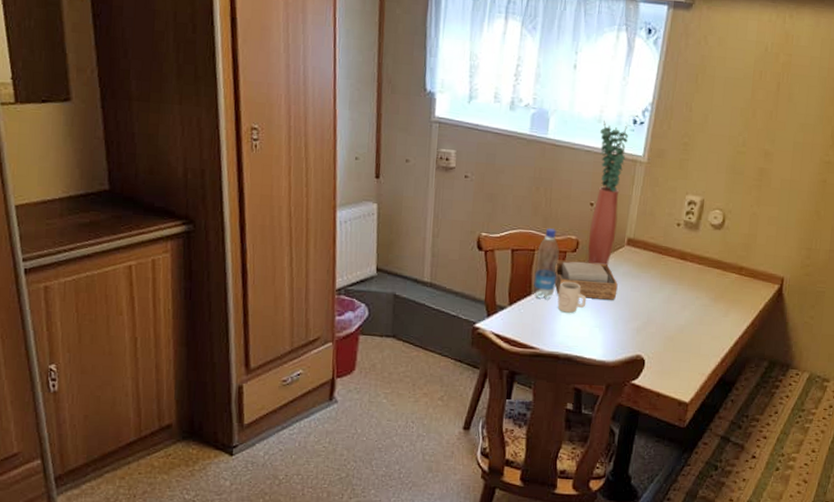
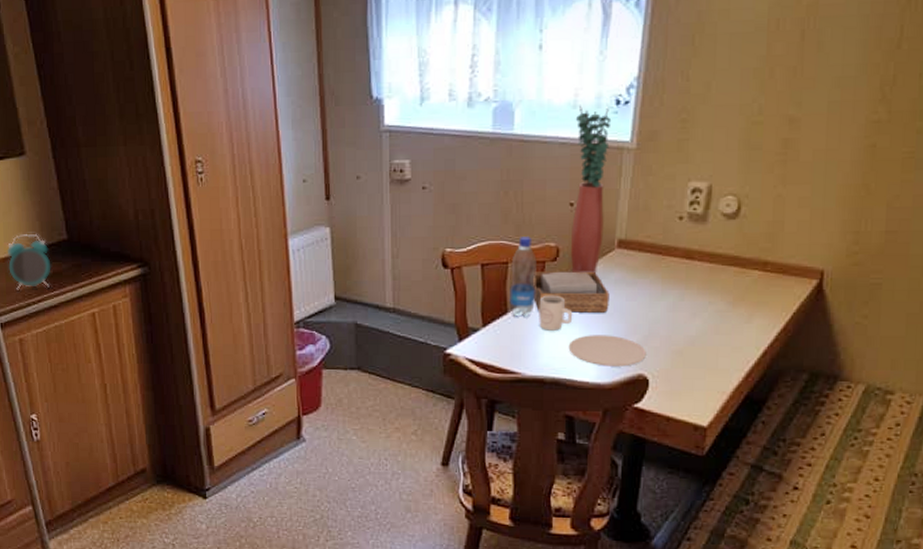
alarm clock: none [39,180,89,238] -> present [6,234,52,292]
plate: none [581,318,644,348] -> present [568,335,646,367]

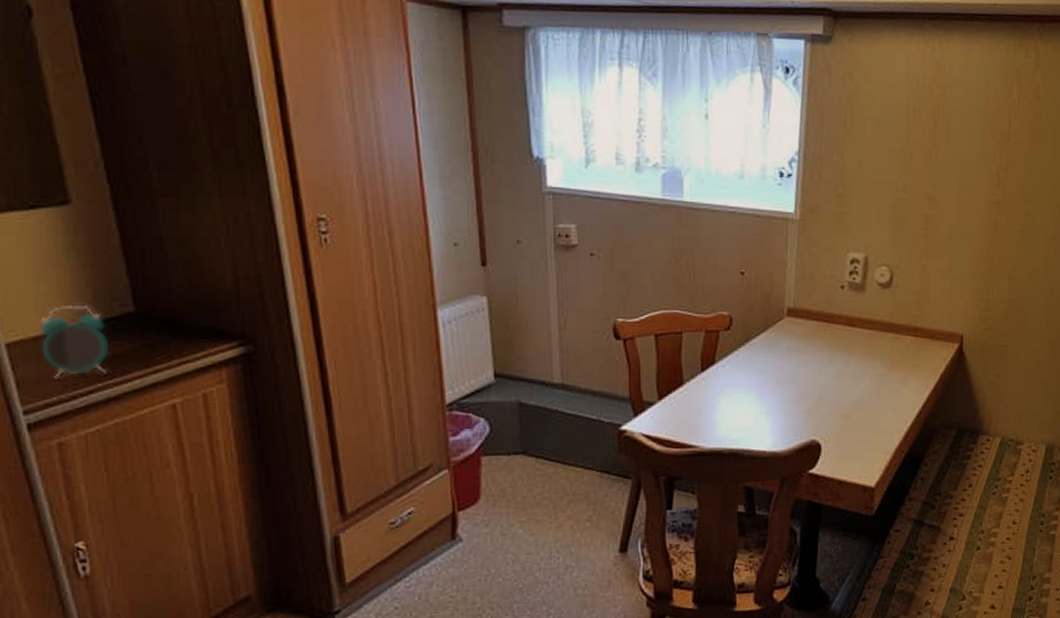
bottle: present [509,237,538,317] -> none [684,306,712,388]
napkin holder: present [533,271,610,313] -> none [708,339,782,382]
mug: present [539,295,573,331] -> none [714,364,748,401]
plate: present [568,335,646,367] -> none [745,402,818,435]
vase: present [571,105,612,274] -> none [742,175,777,342]

